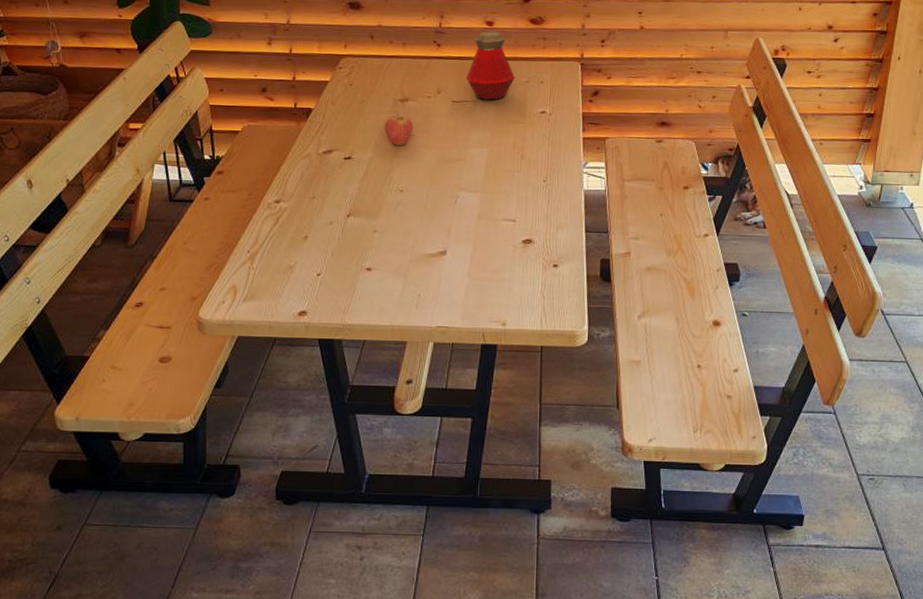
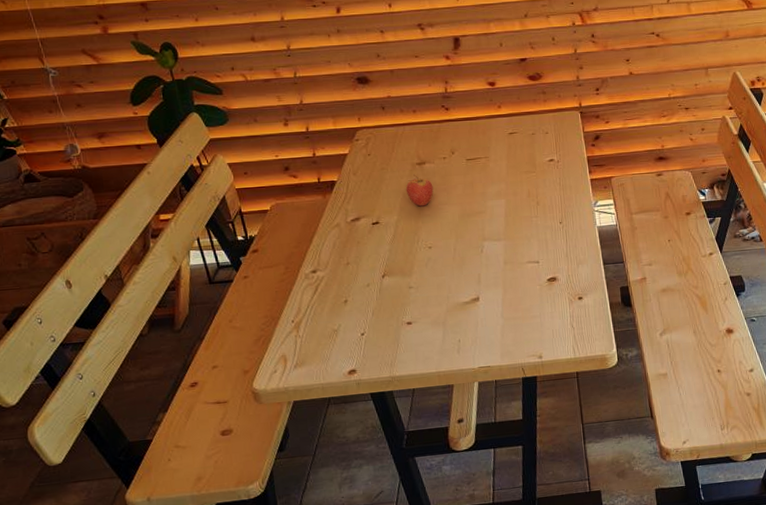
bottle: present [466,31,515,100] -> none [477,91,522,155]

